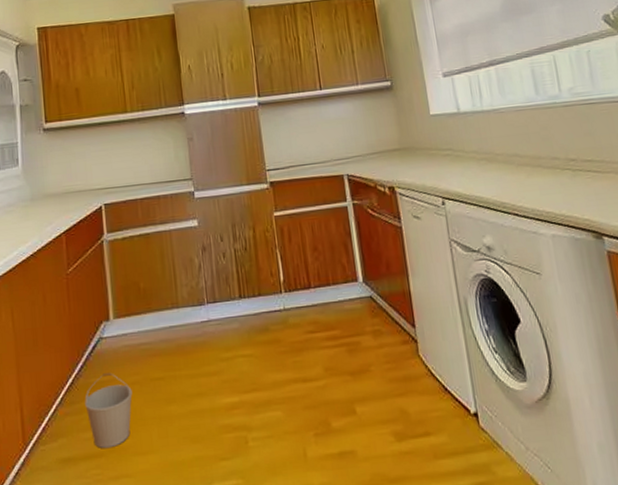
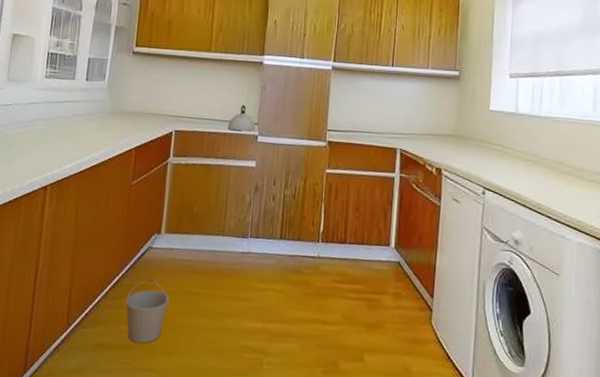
kettle: none [159,162,191,192] -> present [227,105,256,132]

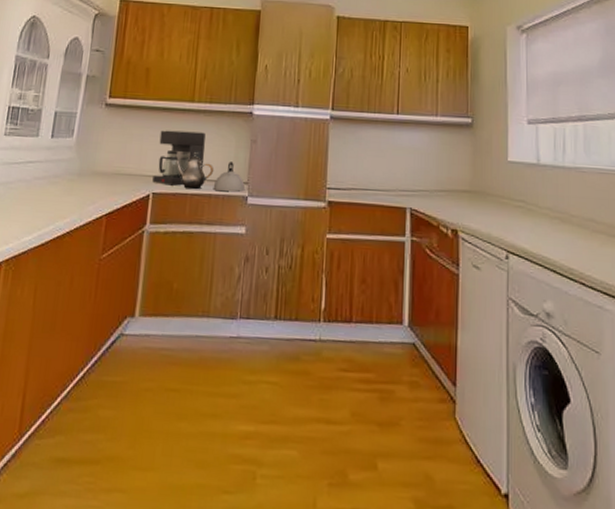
bucket: present [126,278,169,344] -> none [91,373,144,457]
coffee maker: none [175,76,221,125] -> present [152,130,206,186]
teapot: none [195,96,229,129] -> present [176,152,214,190]

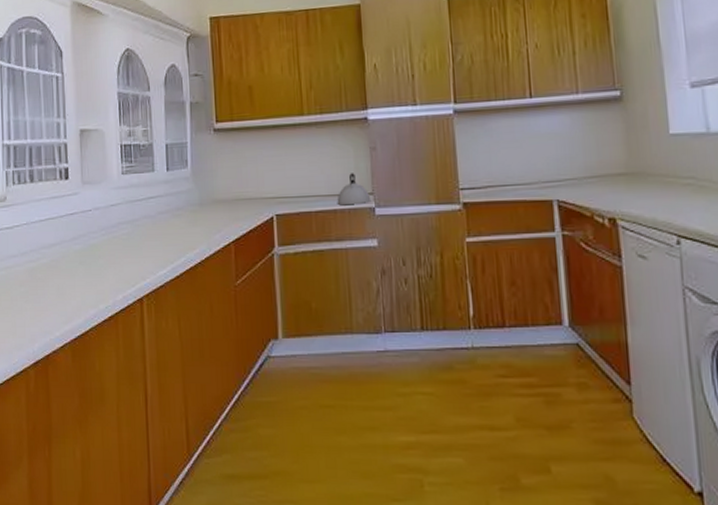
coffee maker: present [152,130,206,186] -> none [274,146,324,205]
teapot: present [176,152,214,190] -> none [295,168,336,207]

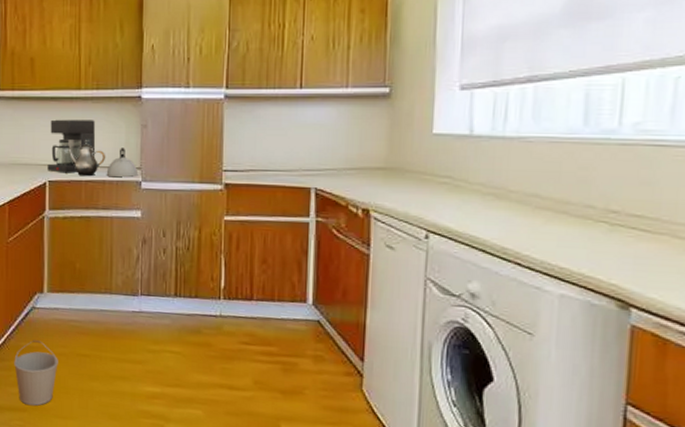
bucket: none [250,394,300,471] -> present [14,340,58,406]
coffee maker: none [274,146,324,205] -> present [47,119,96,173]
teapot: none [295,168,336,207] -> present [68,140,106,177]

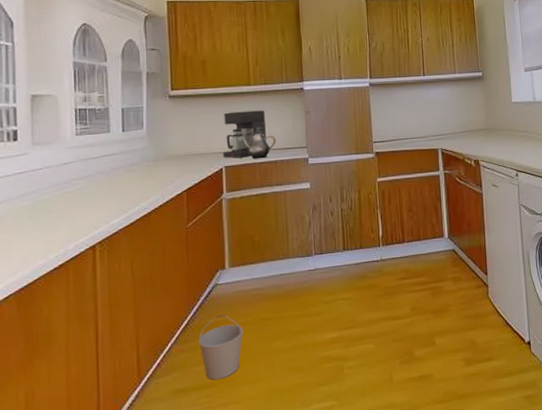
kettle: present [106,148,139,178] -> none [277,131,306,158]

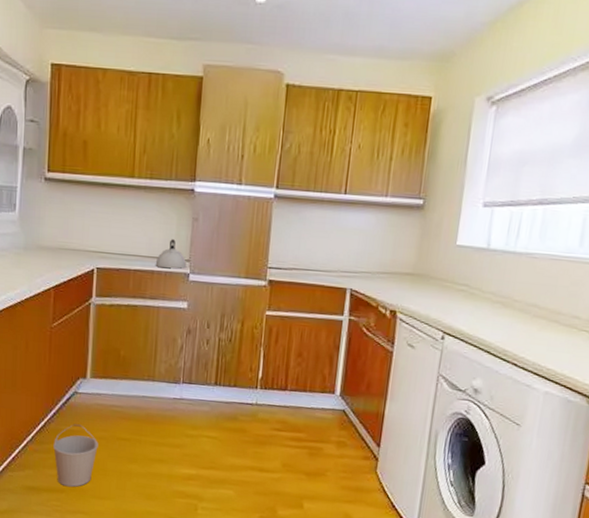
coffee maker: present [223,110,267,158] -> none [96,206,147,262]
teapot: present [242,128,277,159] -> none [118,229,156,266]
kettle: none [277,131,306,158] -> present [155,239,187,270]

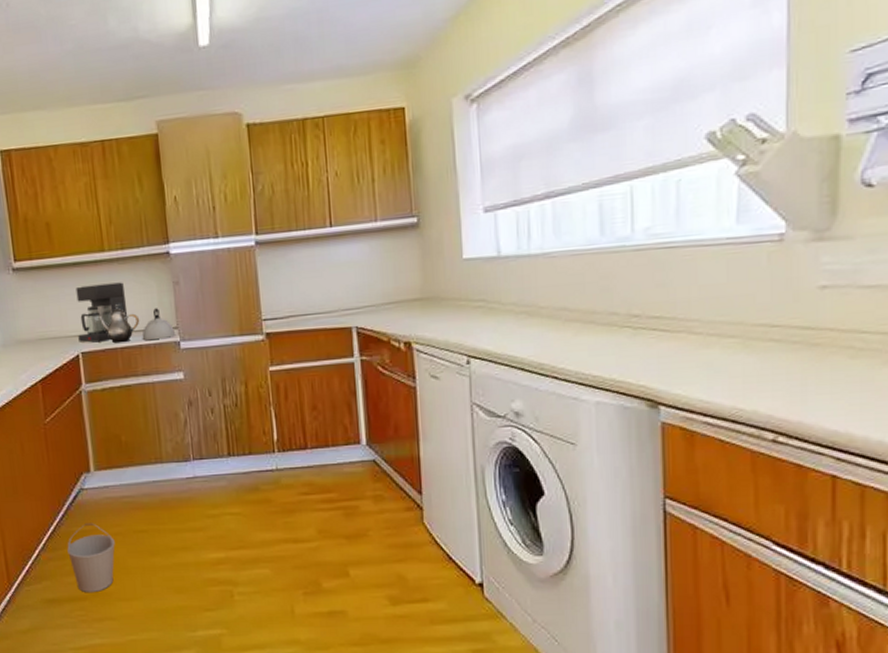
coffee maker: none [96,206,147,262] -> present [76,282,129,343]
teapot: none [118,229,156,266] -> present [98,304,140,344]

